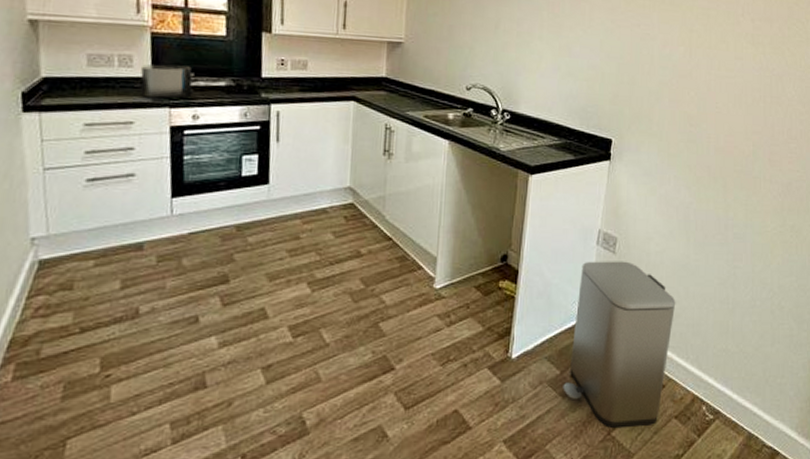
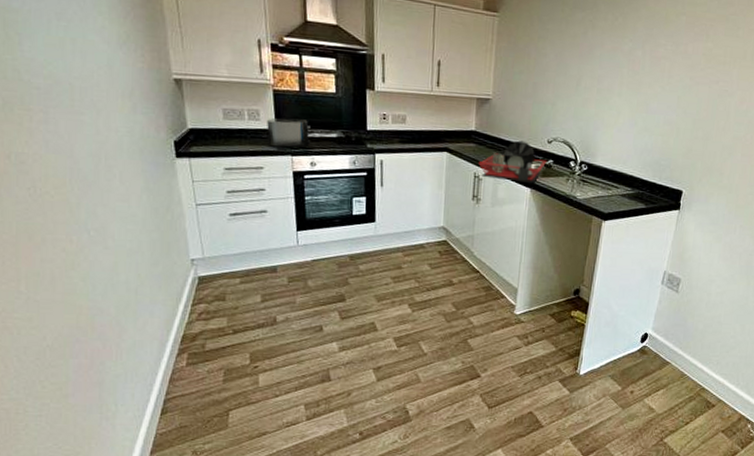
dish rack: none [390,87,467,136] -> present [478,140,547,184]
pedal bin: present [563,261,676,428] -> none [623,298,732,436]

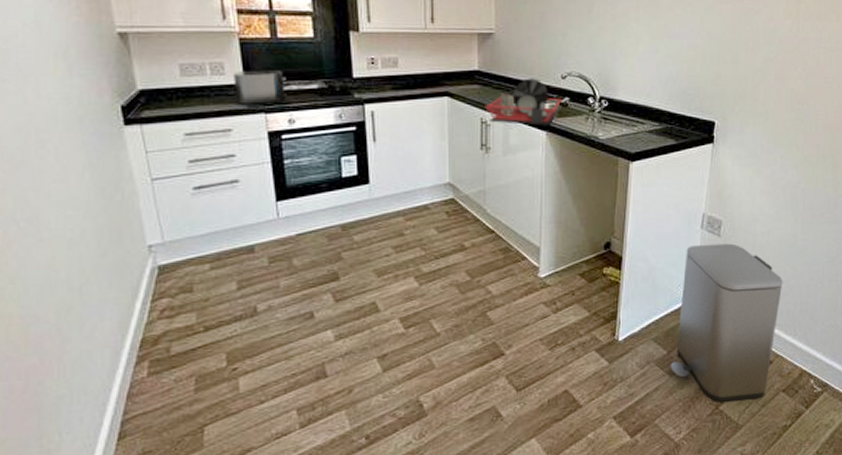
pedal bin: none [623,298,732,436] -> present [670,243,783,402]

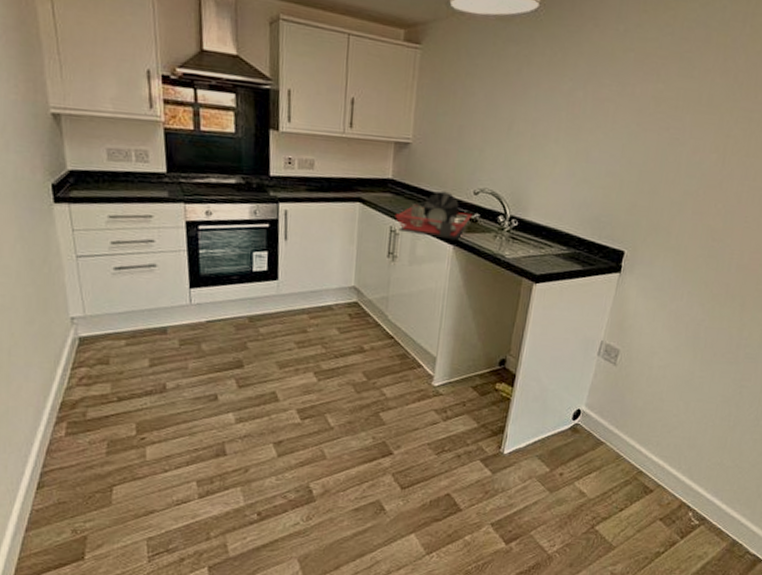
toaster: present [234,70,288,106] -> none [156,160,207,195]
pedal bin: present [670,243,783,402] -> none [551,370,674,524]

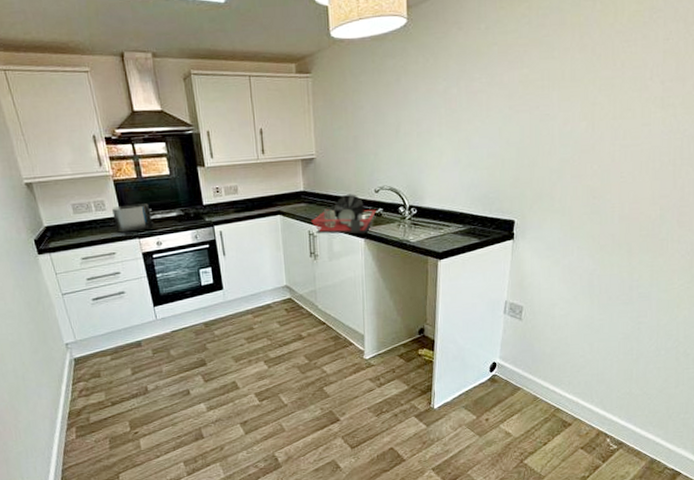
toaster: none [156,160,207,195] -> present [112,203,155,234]

